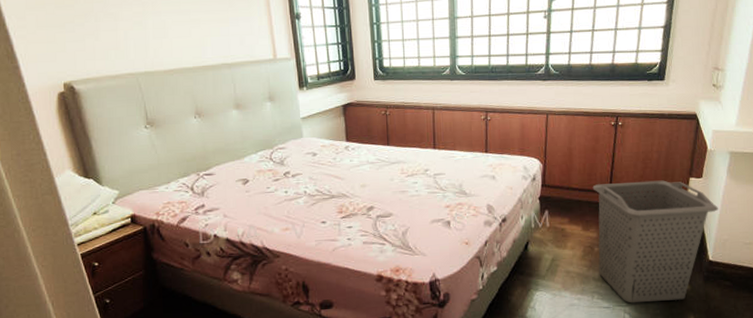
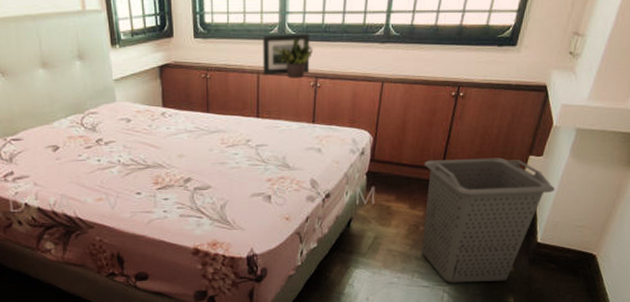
picture frame: none [436,74,480,111] -> present [262,33,310,75]
potted plant: none [445,78,482,113] -> present [272,38,313,79]

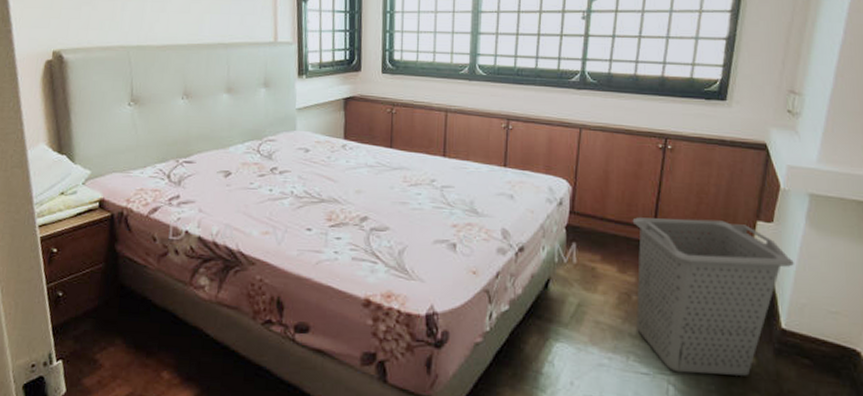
picture frame: present [262,33,310,75] -> none [450,75,502,115]
potted plant: present [272,38,313,79] -> none [462,79,504,119]

